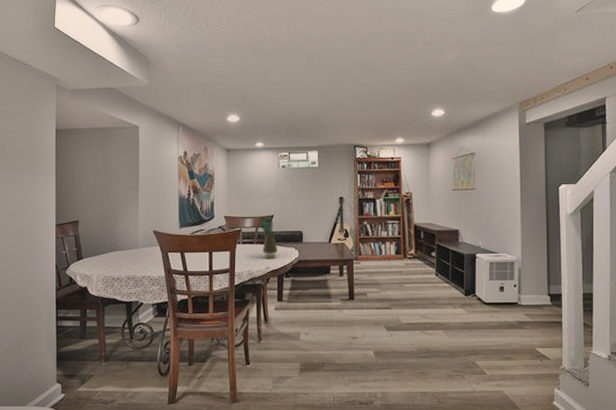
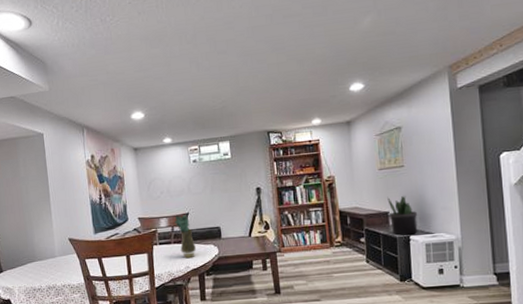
planter: none [458,215,485,253] -> present [387,195,418,236]

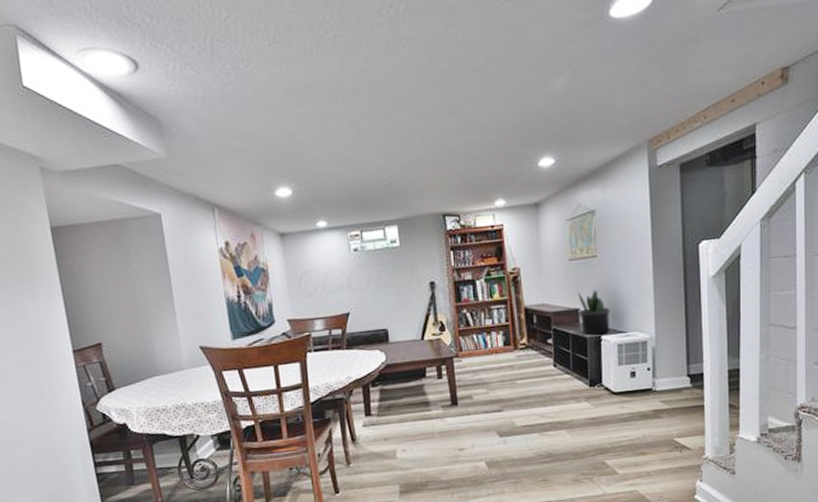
vase: present [174,214,196,259] -> none [332,314,359,368]

